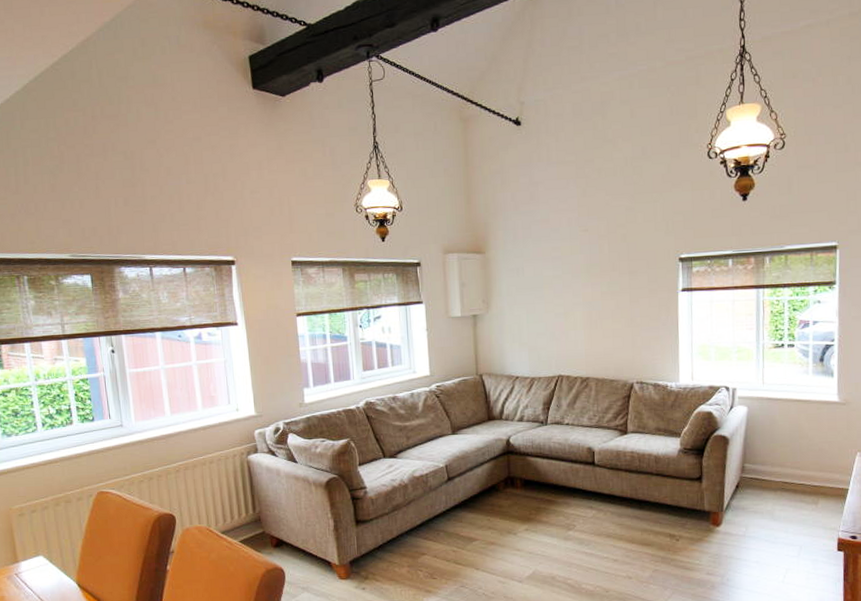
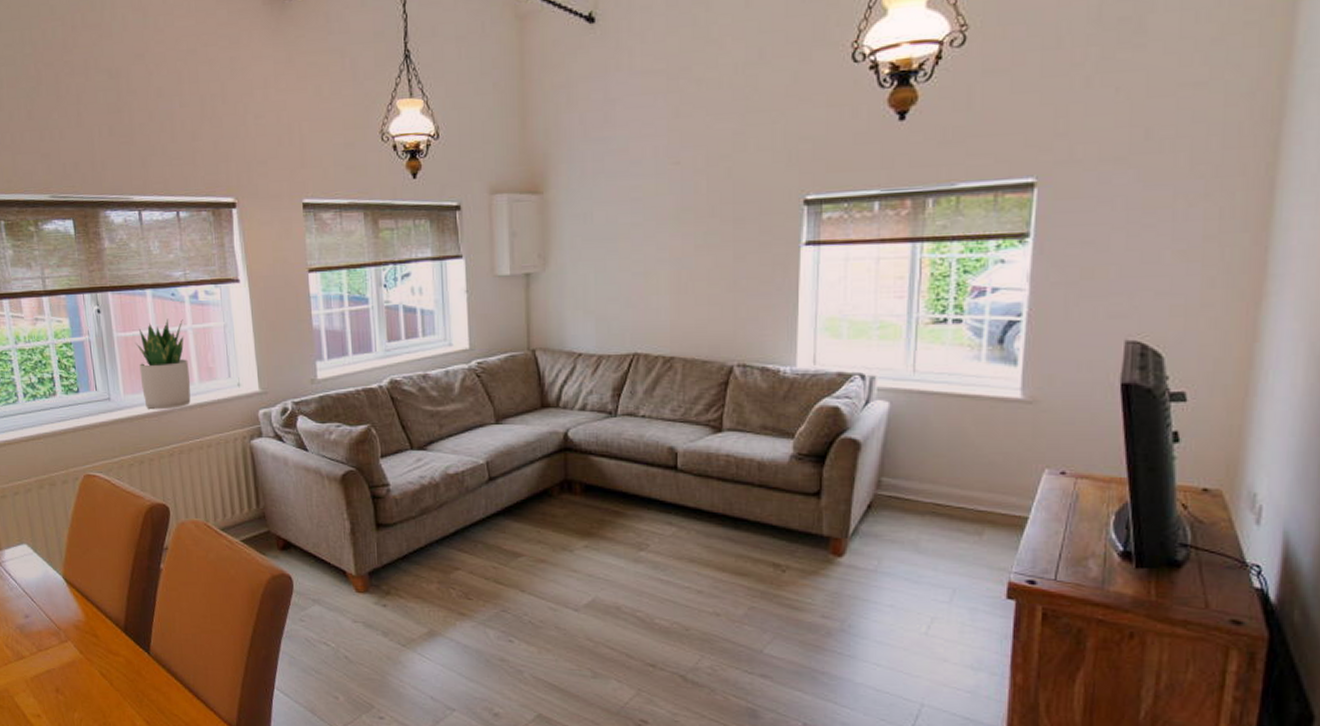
planter: none [146,356,195,434] -> present [135,318,191,410]

